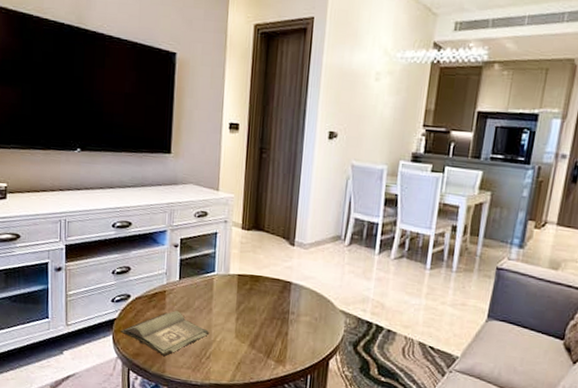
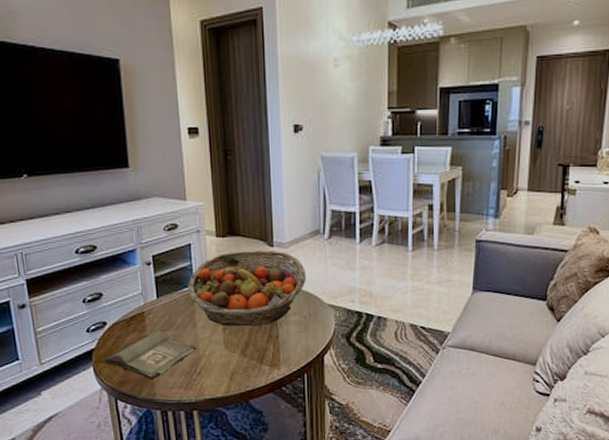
fruit basket: none [207,245,322,321] -> present [186,250,306,326]

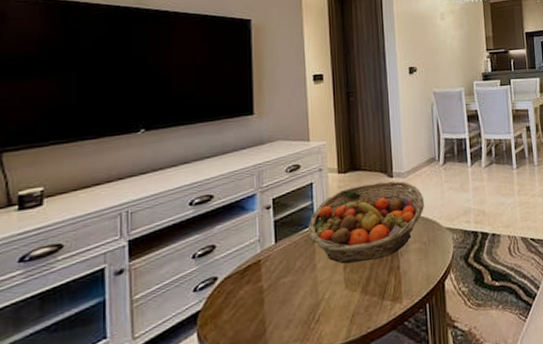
hardback book: present [101,331,197,379] -> none [207,278,316,336]

